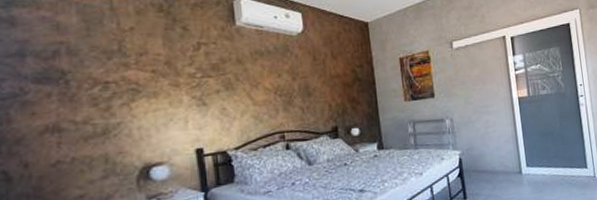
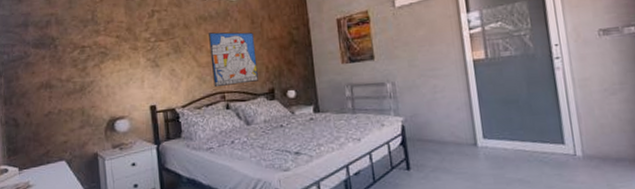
wall art: none [266,68,321,127] -> present [209,32,258,88]

